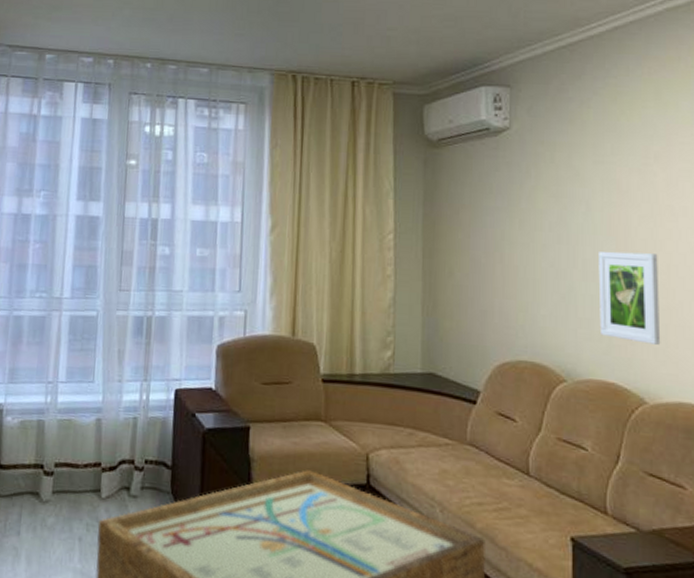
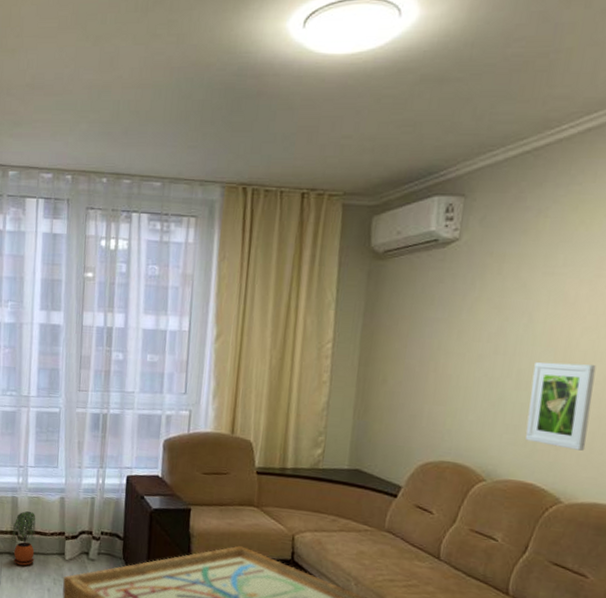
potted plant: none [35,438,66,509] -> present [11,511,36,566]

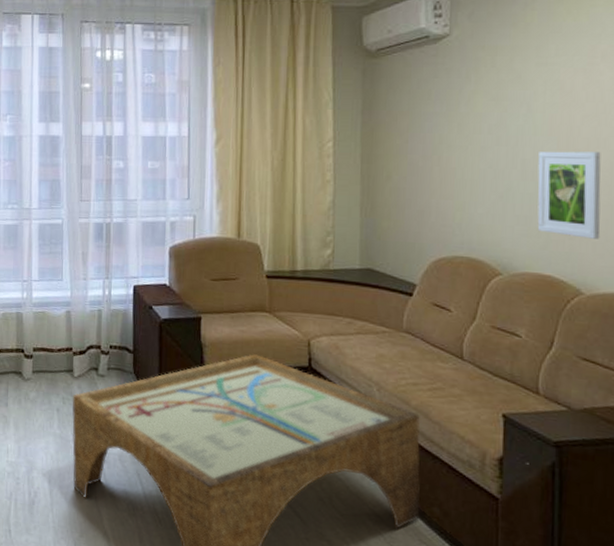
potted plant: present [11,511,36,566] -> none [17,327,43,386]

